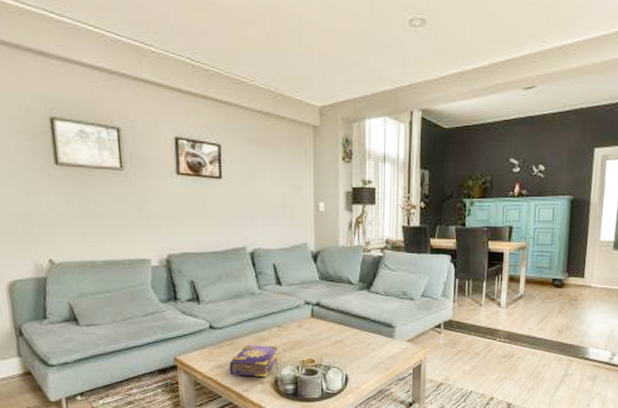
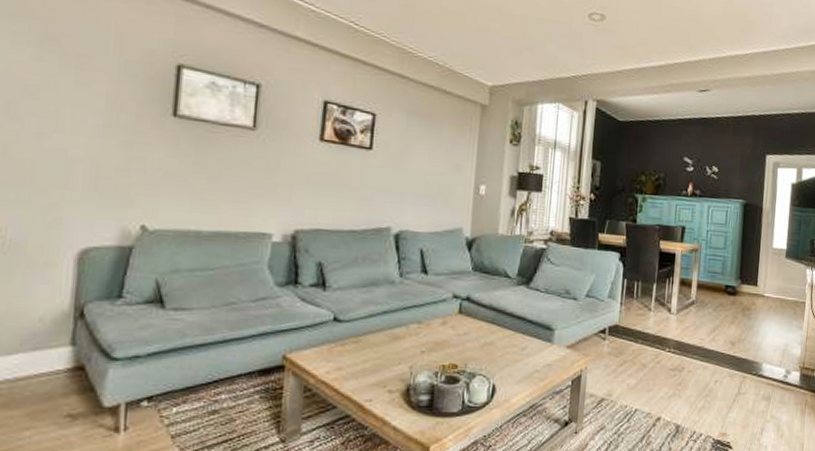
book: present [229,345,279,378] -> none [350,343,416,385]

